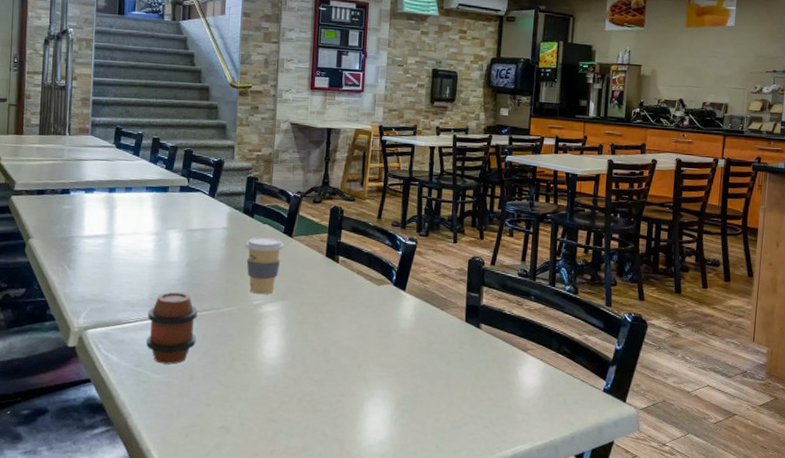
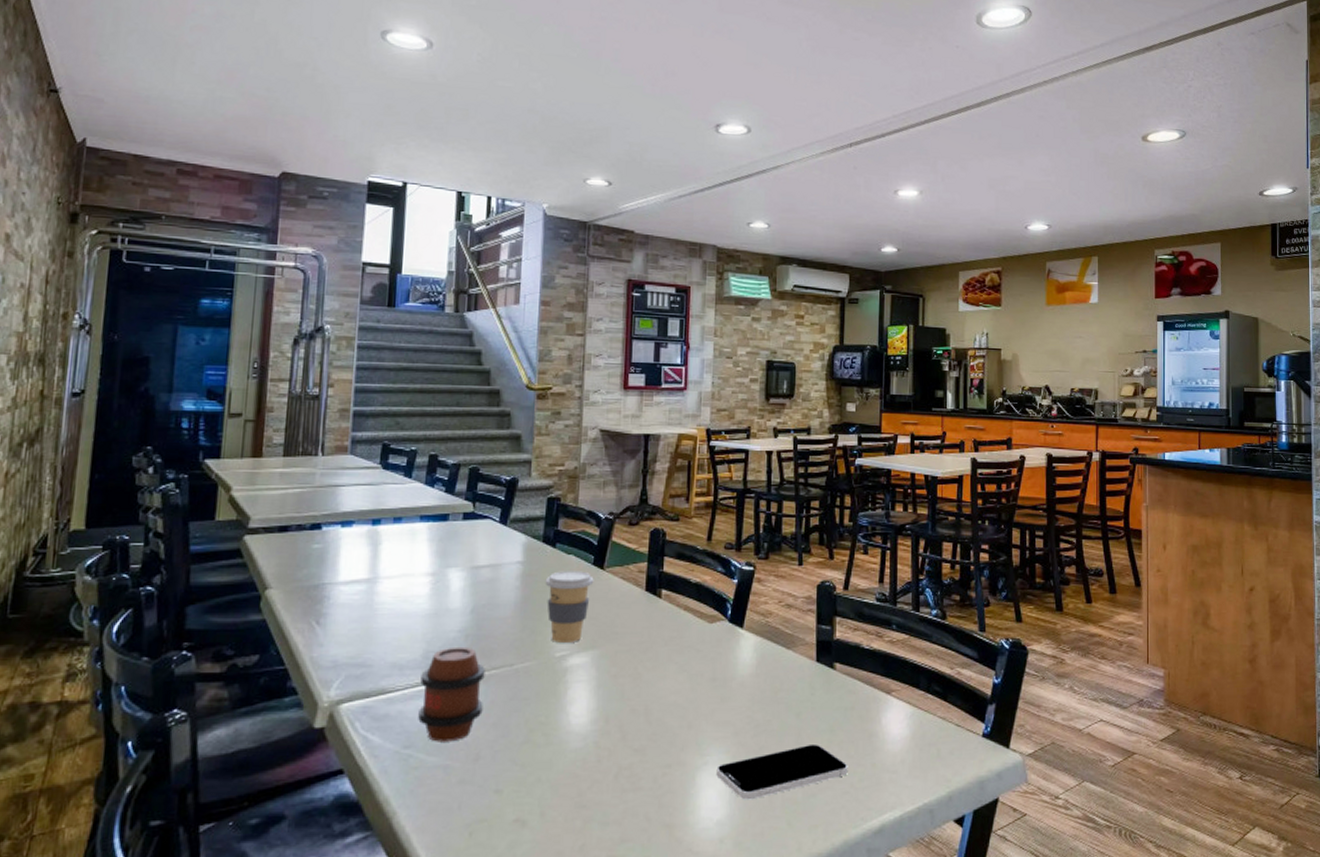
smartphone: none [380,387,488,427] -> present [716,745,848,800]

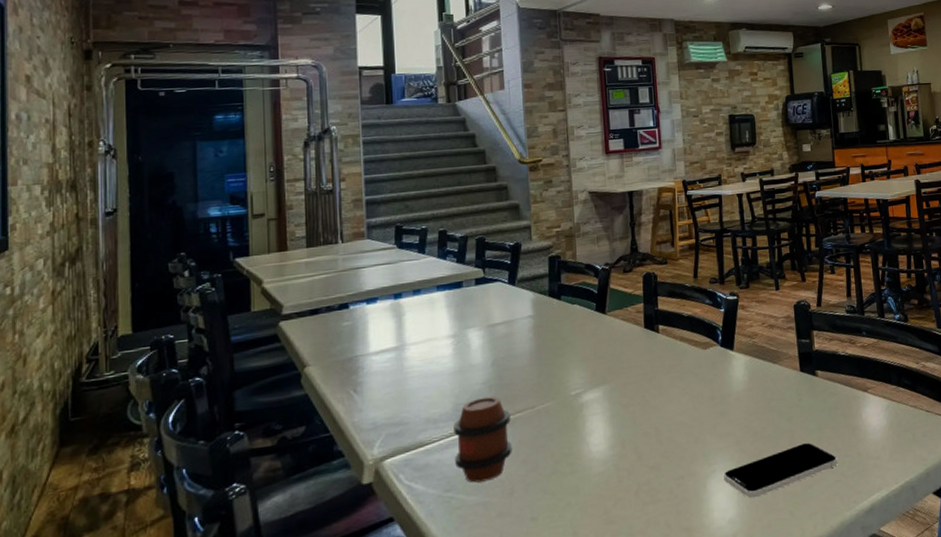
coffee cup: present [545,571,594,643] -> none [554,317,598,383]

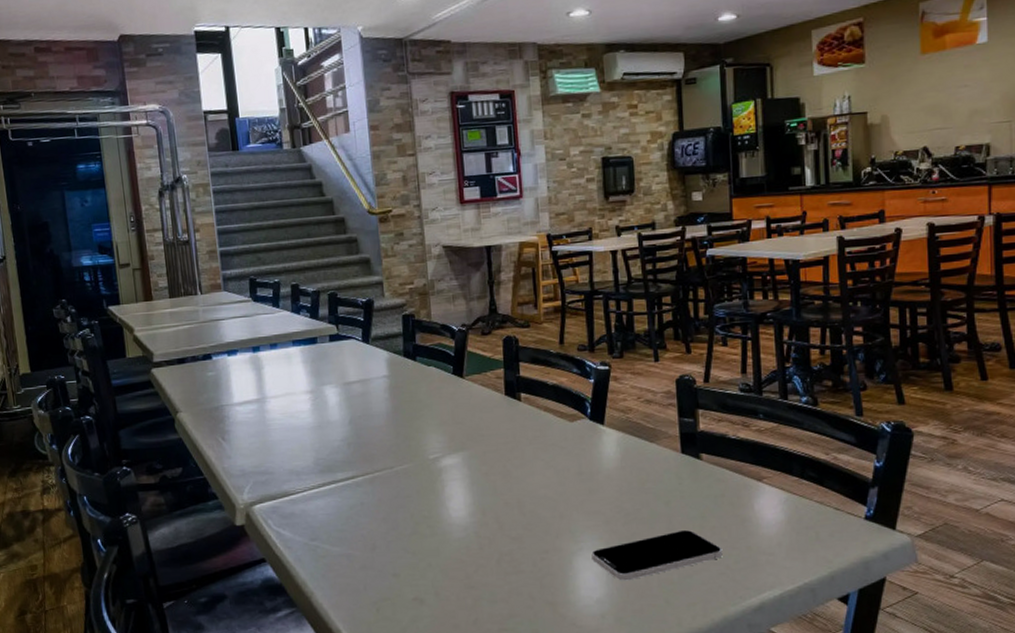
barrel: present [453,396,512,483] -> none [315,453,373,535]

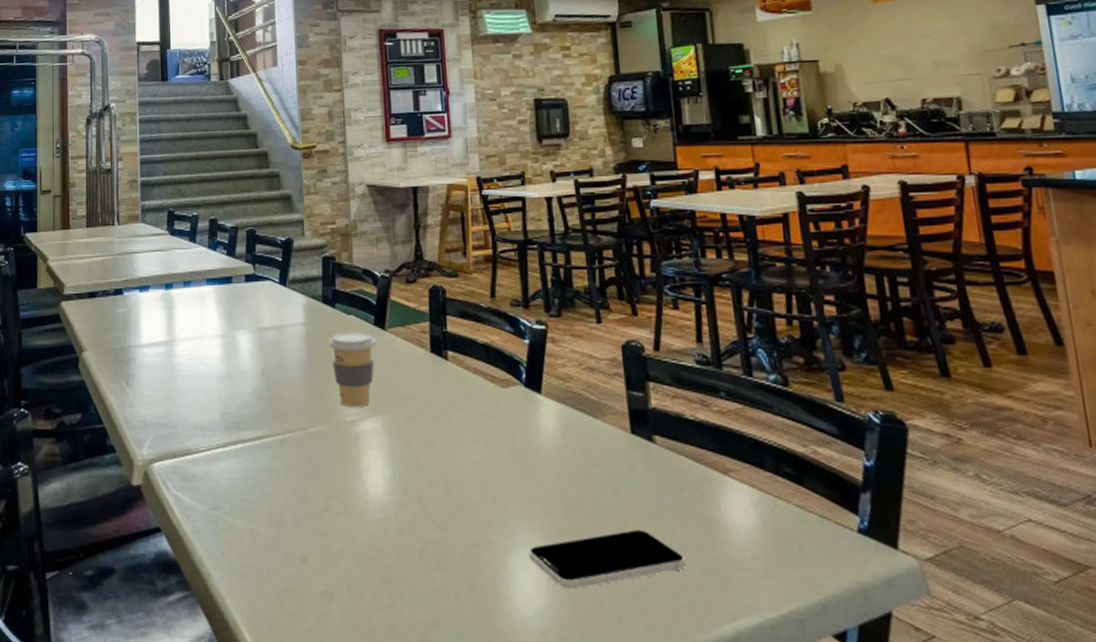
coffee cup: none [410,380,456,446] -> present [328,332,377,407]

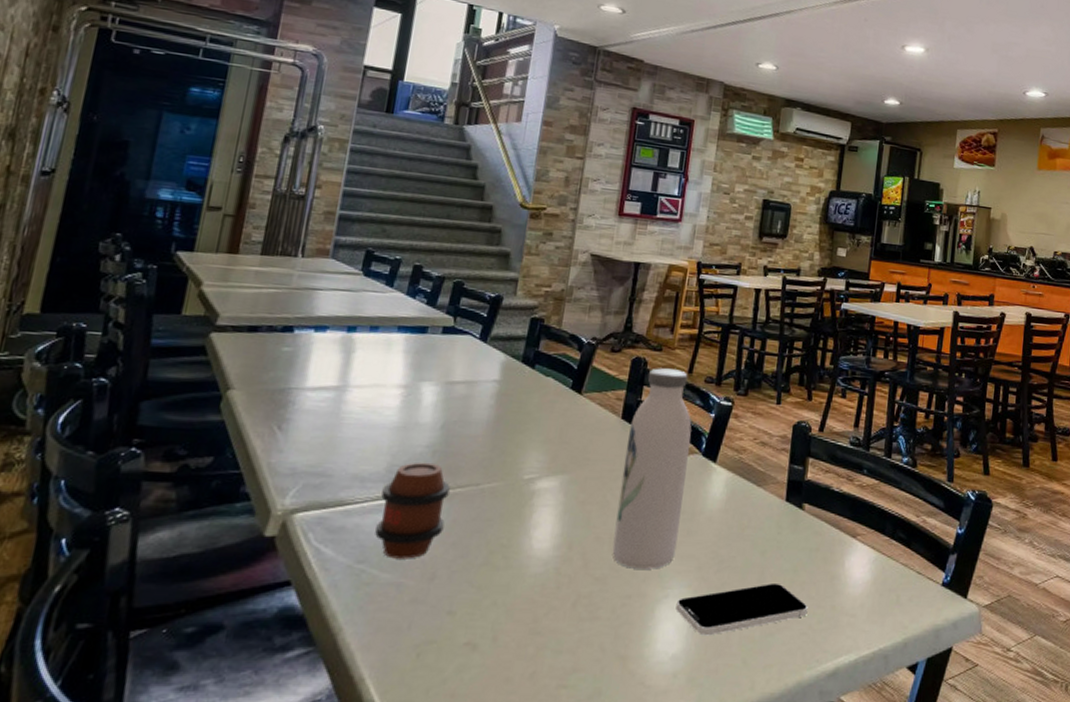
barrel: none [221,409,281,506] -> present [375,462,450,559]
coffee cup: present [328,332,377,407] -> none [519,392,571,466]
water bottle: none [441,295,517,514] -> present [612,368,692,569]

